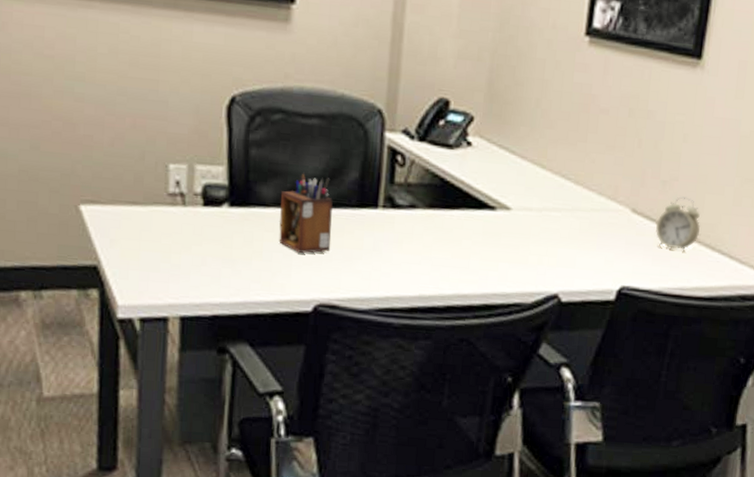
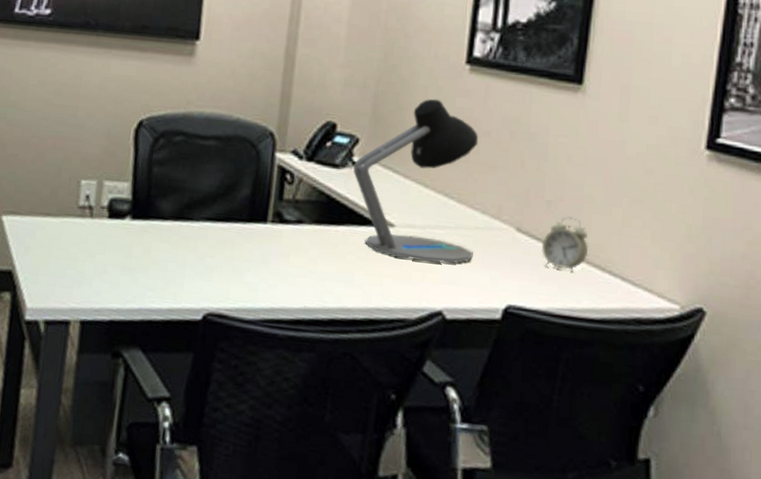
desk organizer: present [279,172,334,254] -> none [174,188,226,264]
desk lamp: none [468,73,597,247] -> present [353,98,479,264]

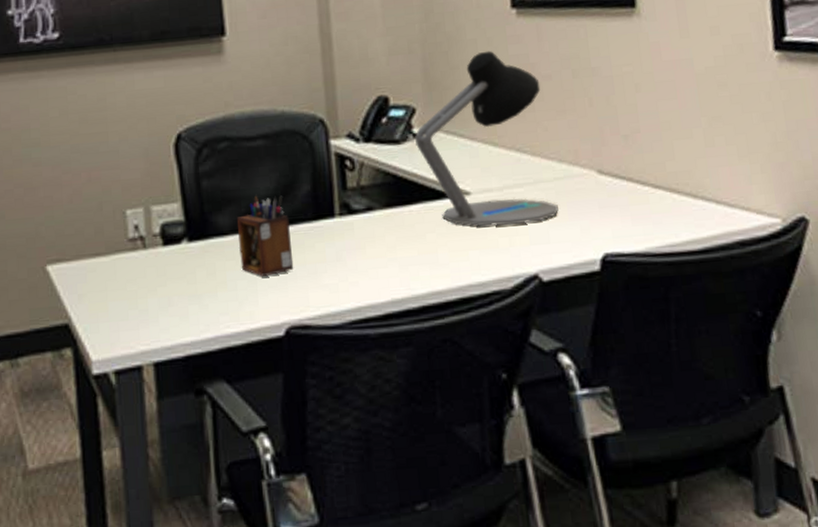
desk organizer: none [174,188,226,264] -> present [236,194,294,277]
alarm clock: present [542,216,588,272] -> none [627,147,676,206]

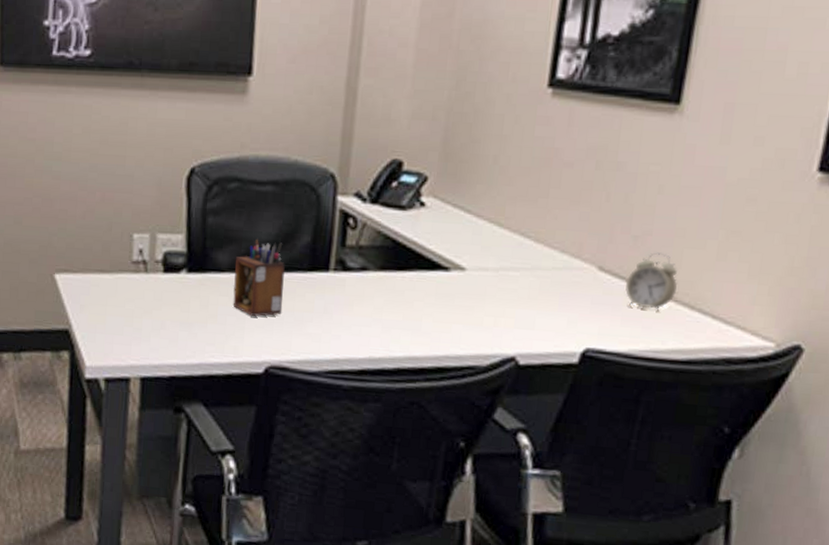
desk lamp: present [415,50,558,227] -> none [421,128,560,307]
alarm clock: none [627,147,676,206] -> present [625,252,677,312]

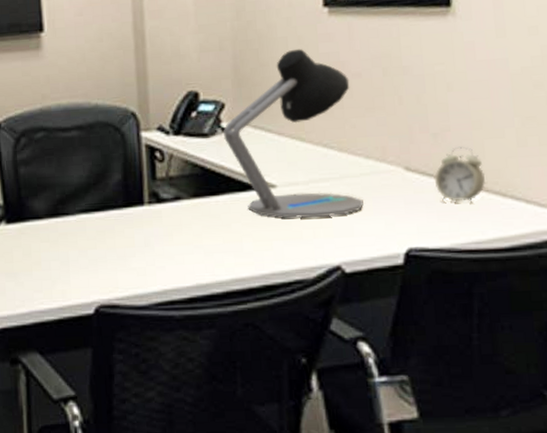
desk organizer: present [233,237,286,317] -> none [51,181,104,259]
desk lamp: none [421,128,560,307] -> present [223,48,364,219]

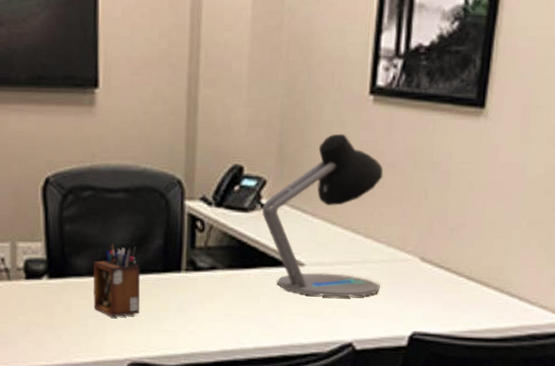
desk organizer: none [51,181,104,259] -> present [92,242,141,318]
alarm clock: present [435,146,485,204] -> none [445,243,488,296]

